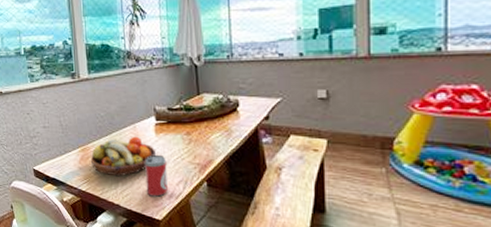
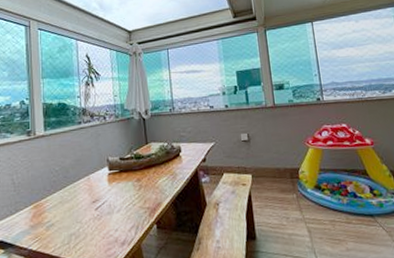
fruit bowl: present [90,136,155,177] -> none [43,187,108,231]
beer can: present [145,154,168,197] -> none [98,203,120,246]

